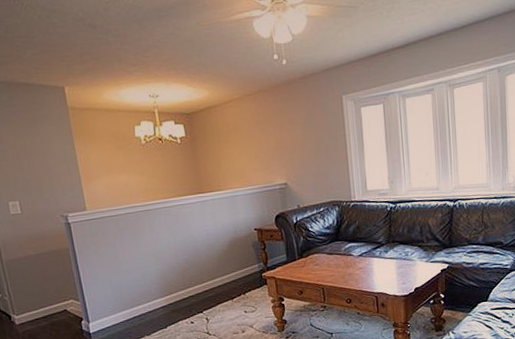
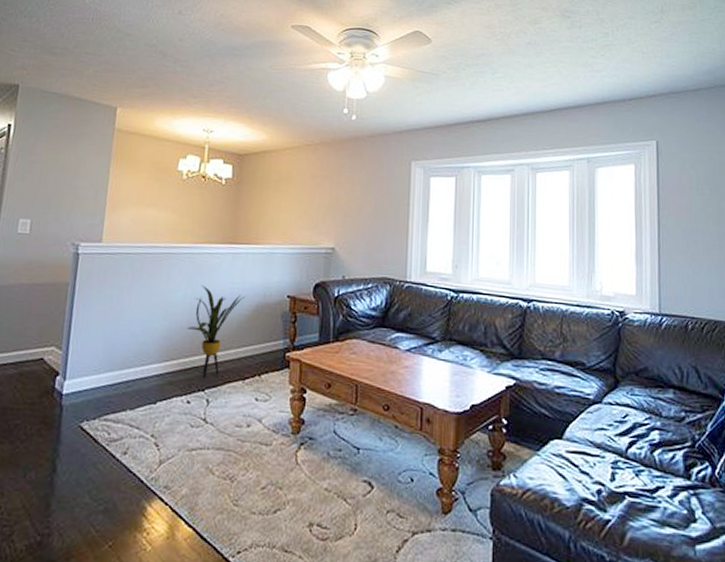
house plant: none [176,232,220,303] -> present [186,285,246,378]

